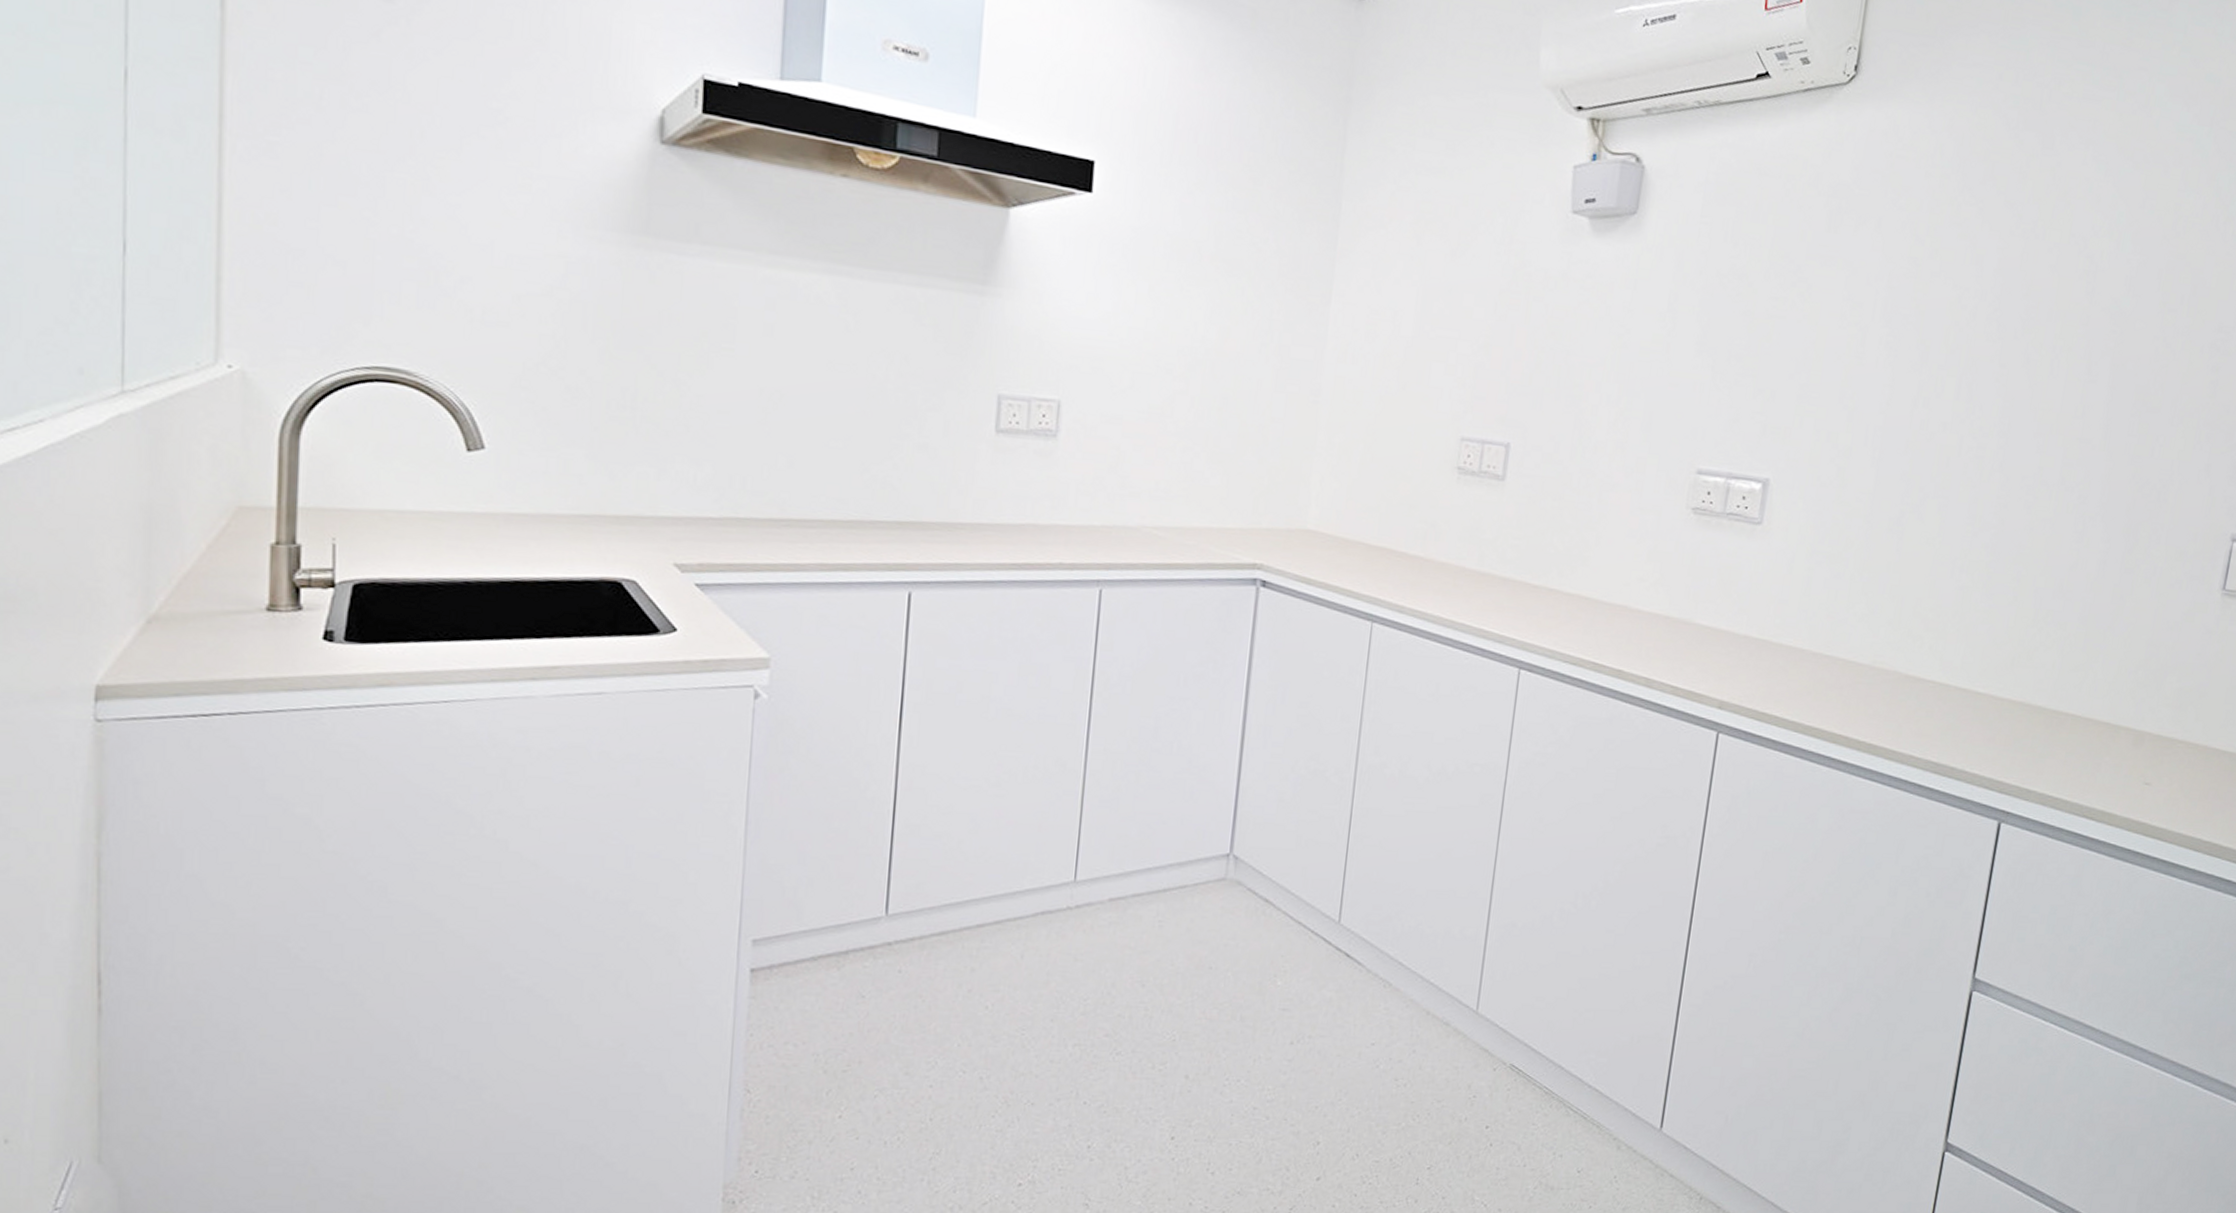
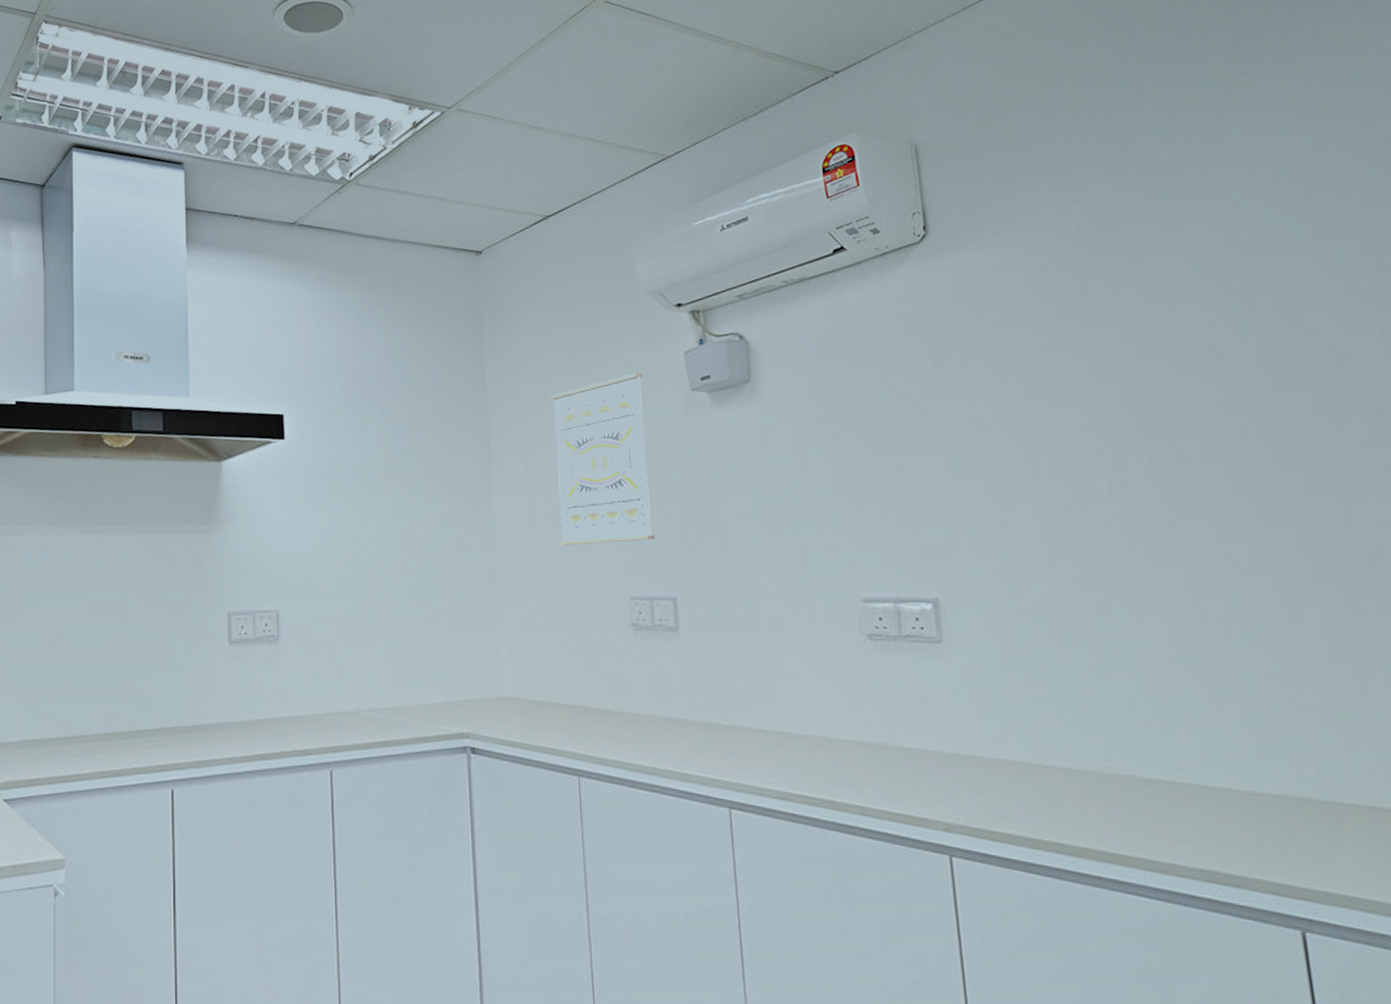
wall art: none [1396,181,1524,377] -> present [551,373,655,546]

